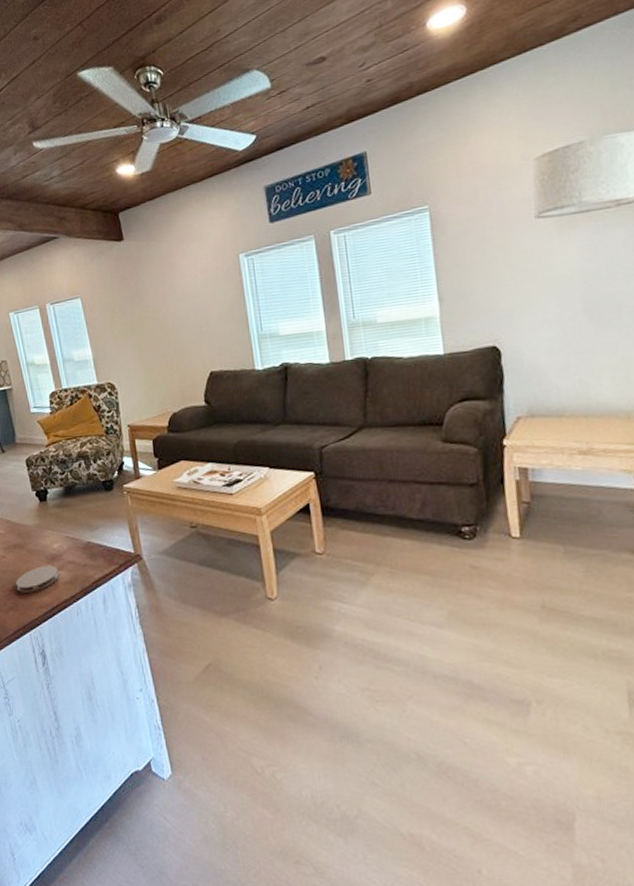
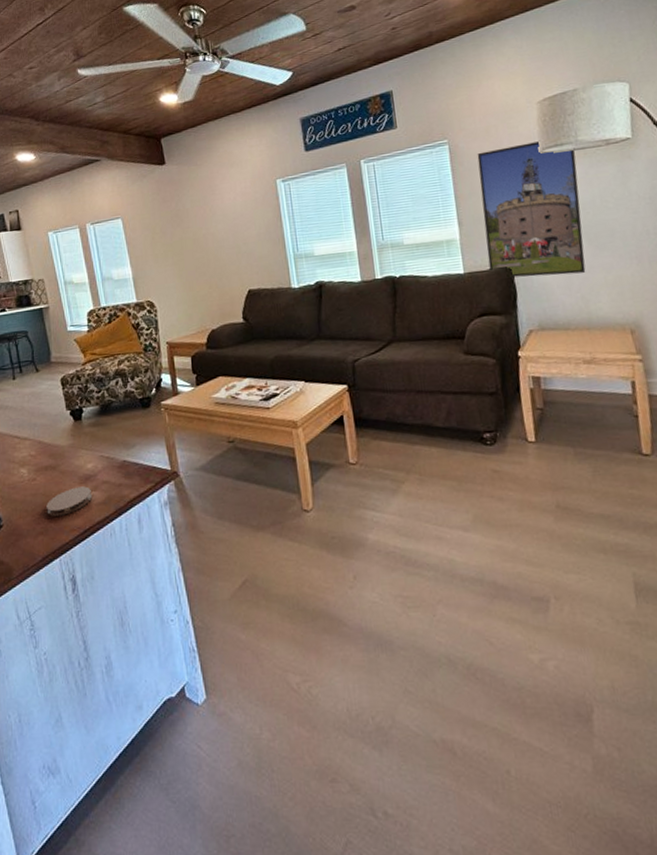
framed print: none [461,202,586,359] -> present [477,140,586,278]

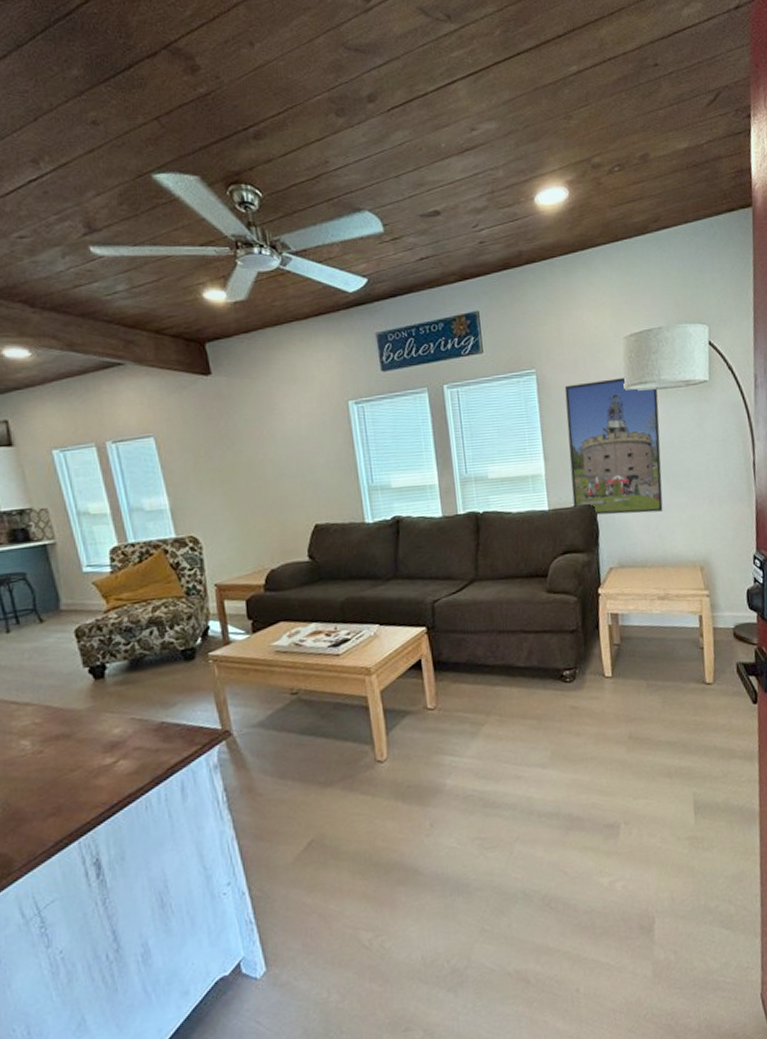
coaster: present [46,486,93,516] -> none [58,755,121,794]

